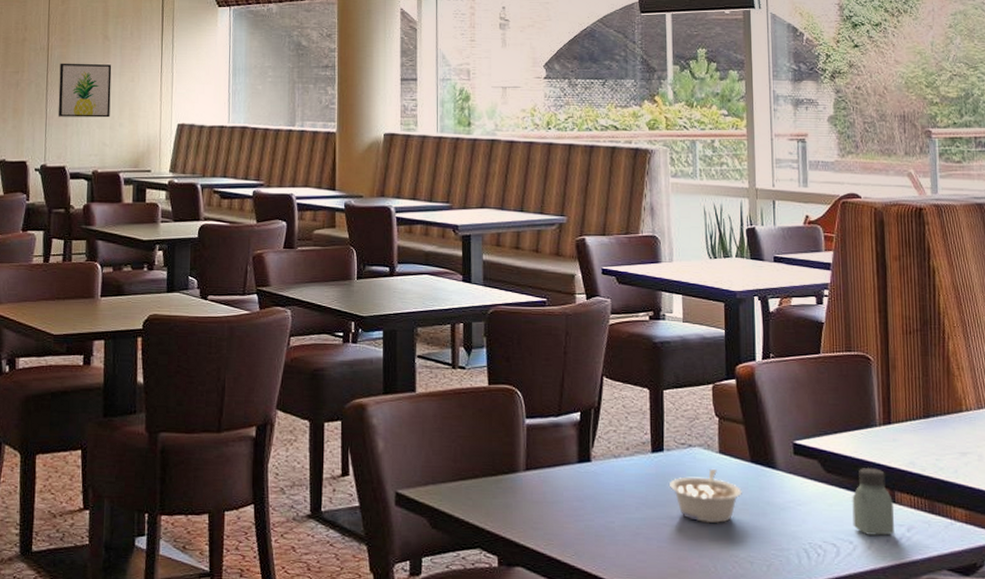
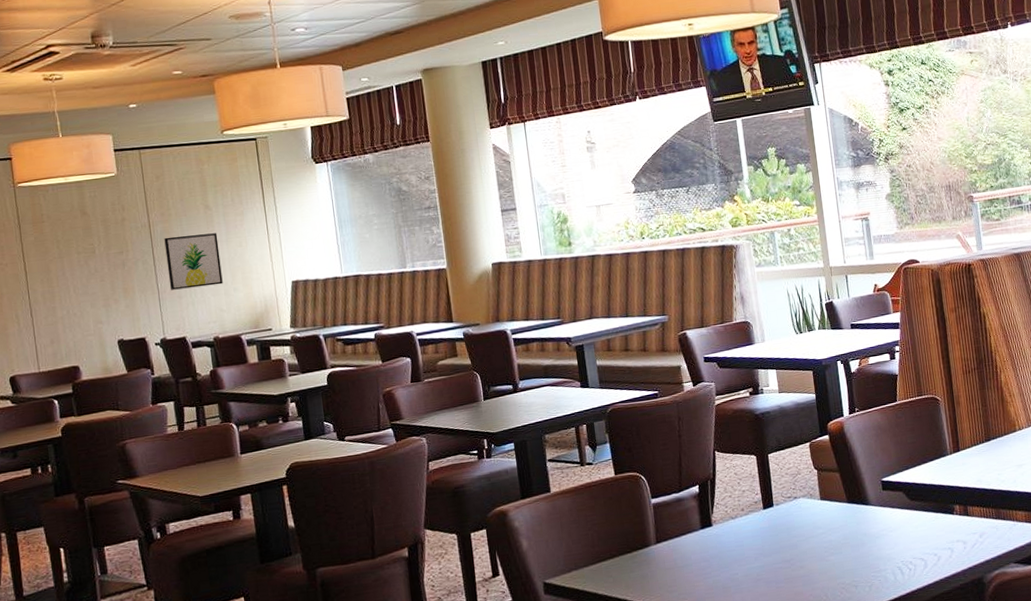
legume: present [668,469,742,524] -> none [780,514,843,561]
saltshaker: present [852,467,894,536] -> none [933,490,970,546]

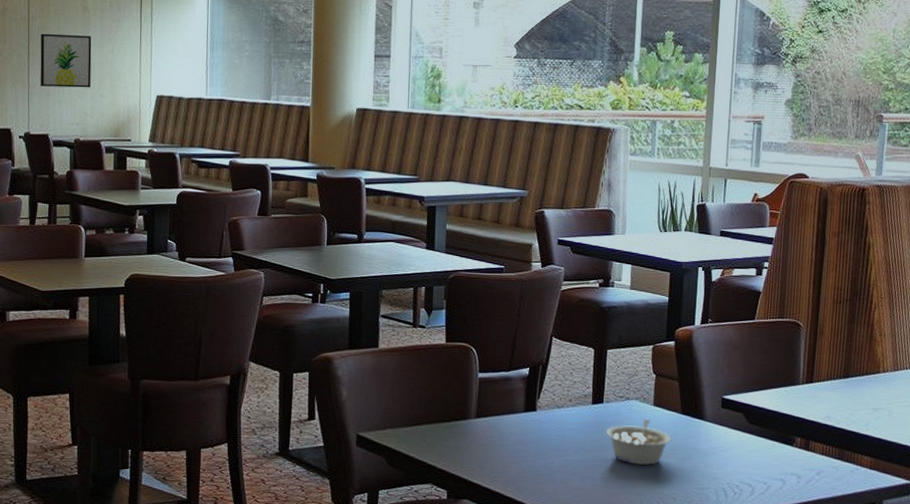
legume: none [780,514,843,561] -> present [605,419,672,466]

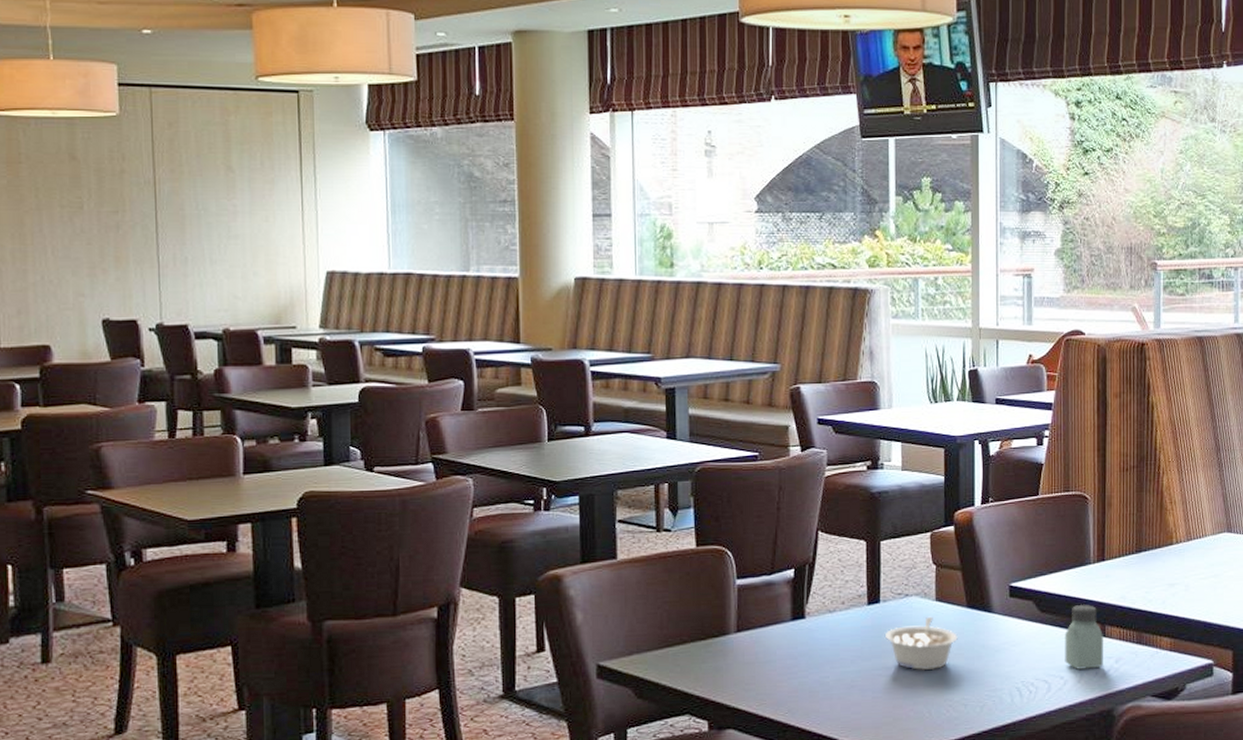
wall art: present [40,33,92,88] -> none [172,200,241,266]
saltshaker: none [769,419,807,478] -> present [1064,604,1103,669]

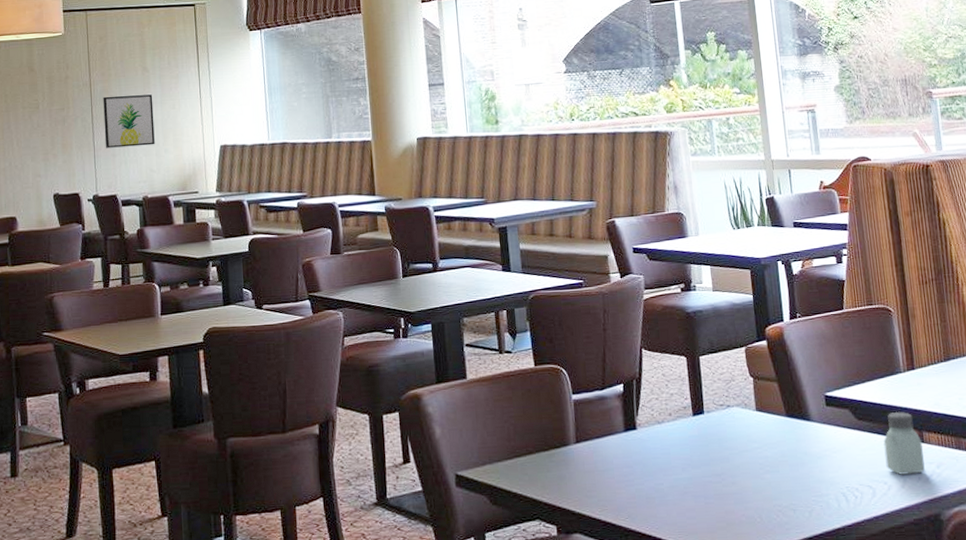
wall art: none [172,200,241,266] -> present [103,94,155,148]
legume: present [884,617,958,671] -> none [711,426,781,478]

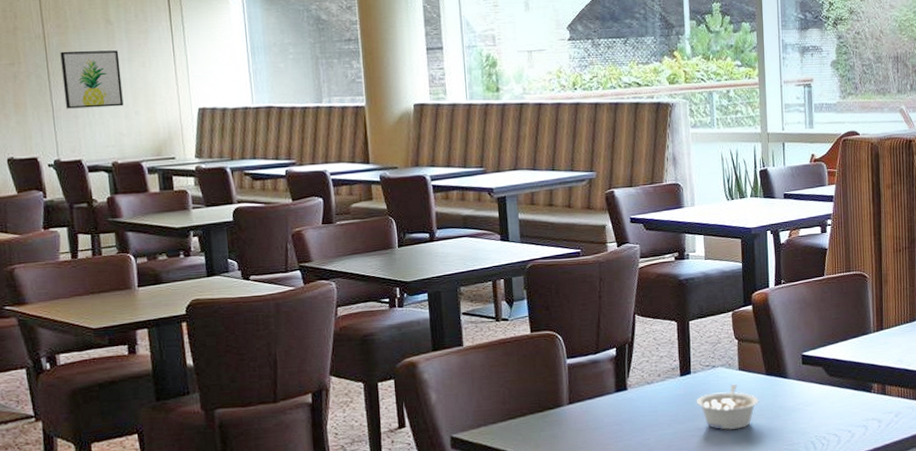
legume: none [711,426,781,478] -> present [696,384,759,431]
saltshaker: present [883,411,925,475] -> none [850,368,885,424]

